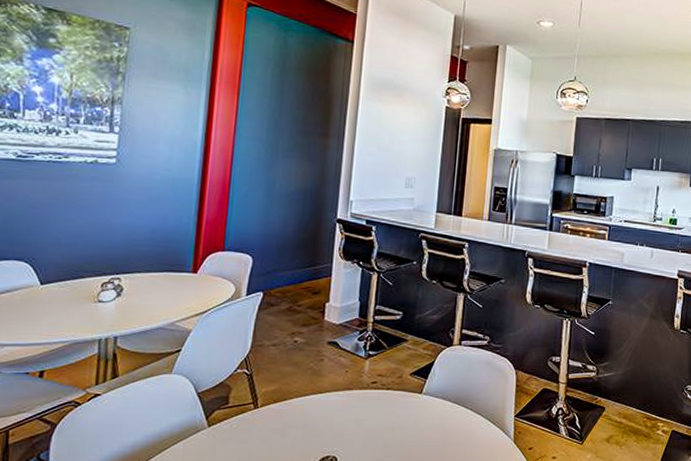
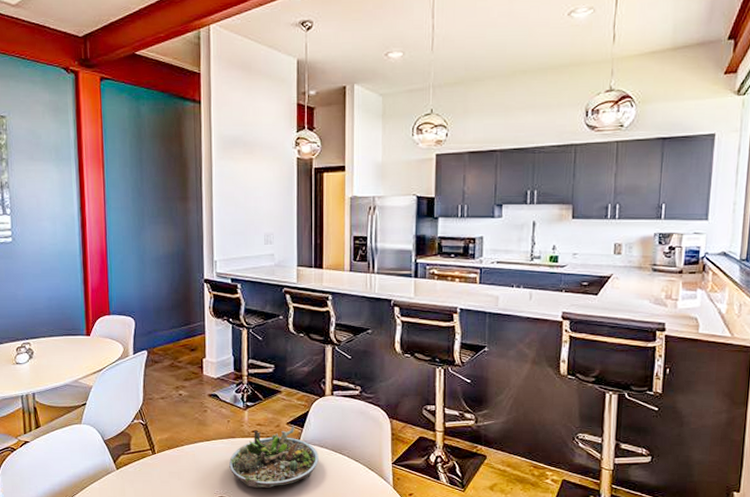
succulent planter: none [342,377,441,445] -> present [229,426,319,488]

